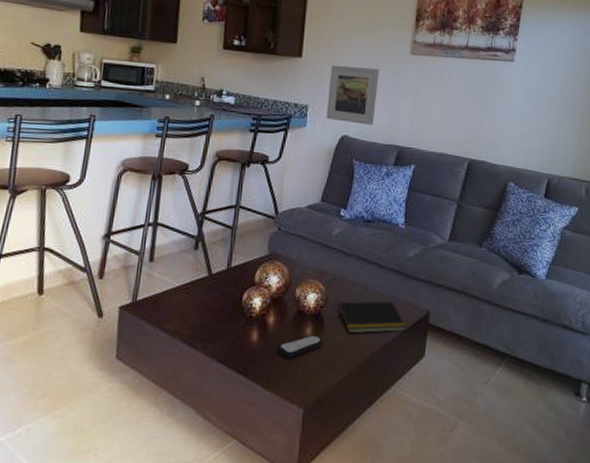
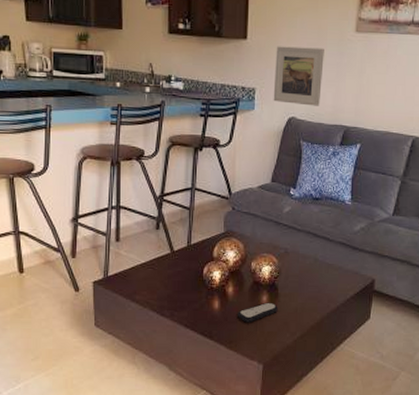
notepad: present [336,301,406,334] -> none [289,271,353,300]

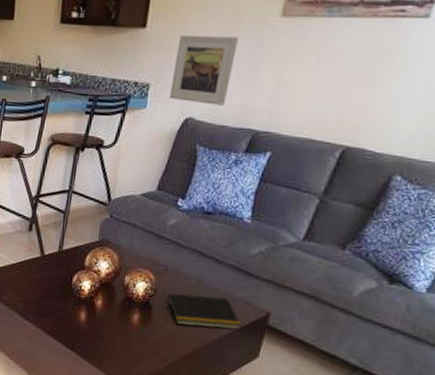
remote control: present [236,302,278,323] -> none [103,321,150,341]
notepad: none [289,271,353,300] -> present [165,293,241,330]

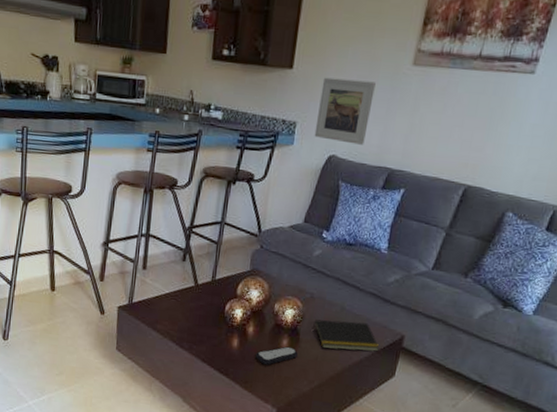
remote control: none [103,321,150,341] -> present [255,346,298,365]

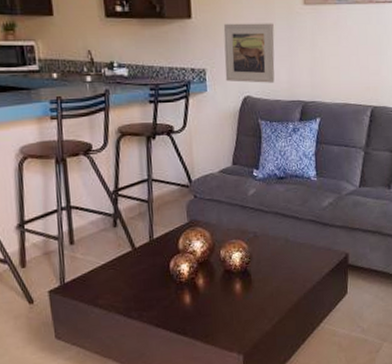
remote control: present [255,346,298,365] -> none [210,289,253,314]
notepad: present [311,319,380,352] -> none [261,249,328,284]

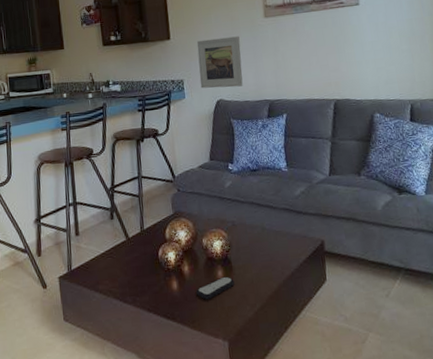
remote control: none [210,289,253,314] -> present [195,276,235,300]

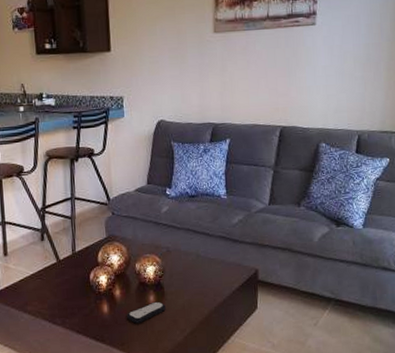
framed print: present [196,36,243,89] -> none [139,51,187,108]

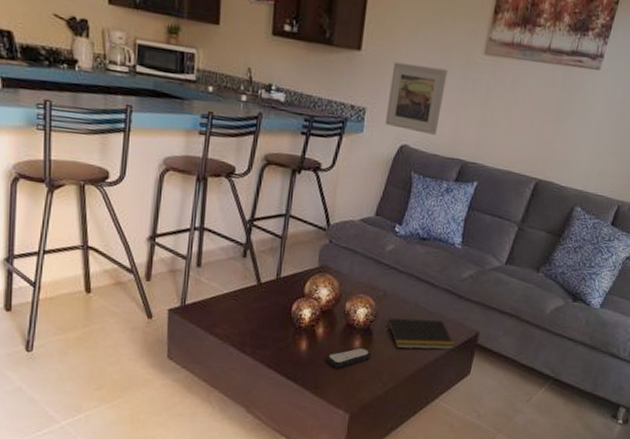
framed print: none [139,51,187,108] -> present [385,61,448,135]
notepad: none [173,265,238,297] -> present [385,318,455,350]

